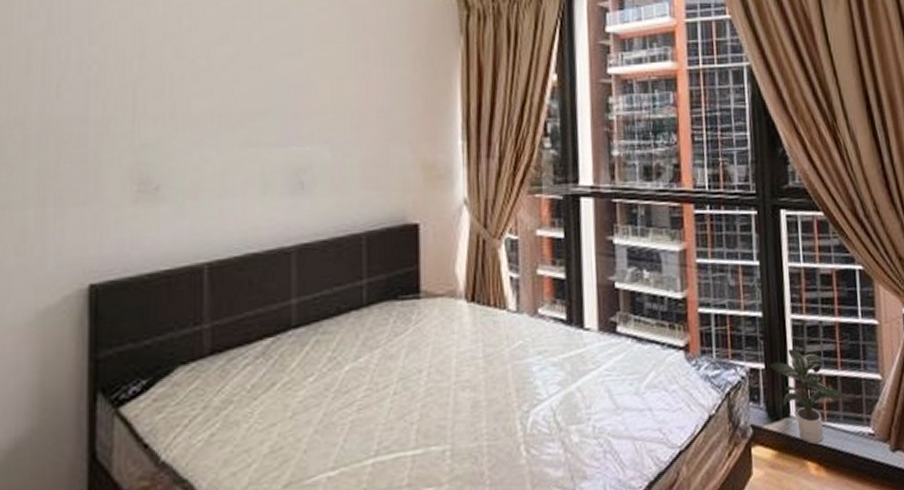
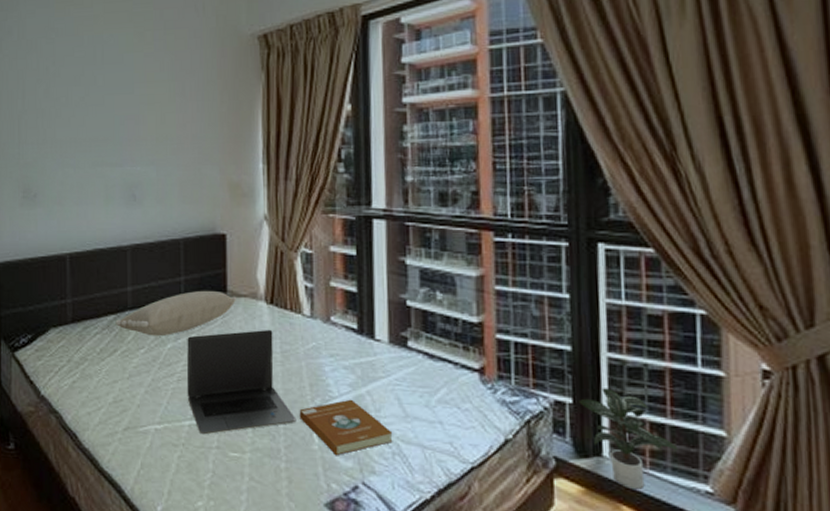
pillow: none [274,292,433,359] -> present [115,290,237,337]
laptop computer: none [369,331,502,473] -> present [186,329,297,435]
book: none [505,399,604,467] -> present [299,399,393,456]

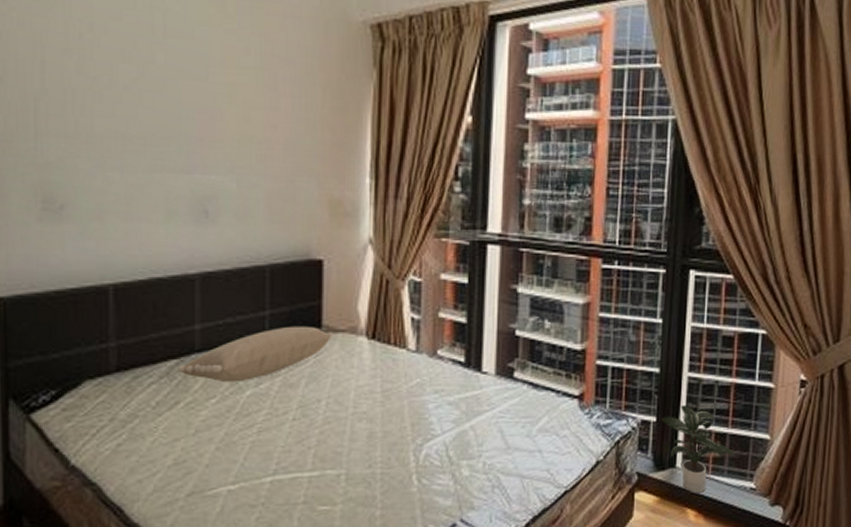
laptop computer: present [186,329,297,435] -> none [269,367,395,491]
book: present [299,399,393,456] -> none [398,436,494,496]

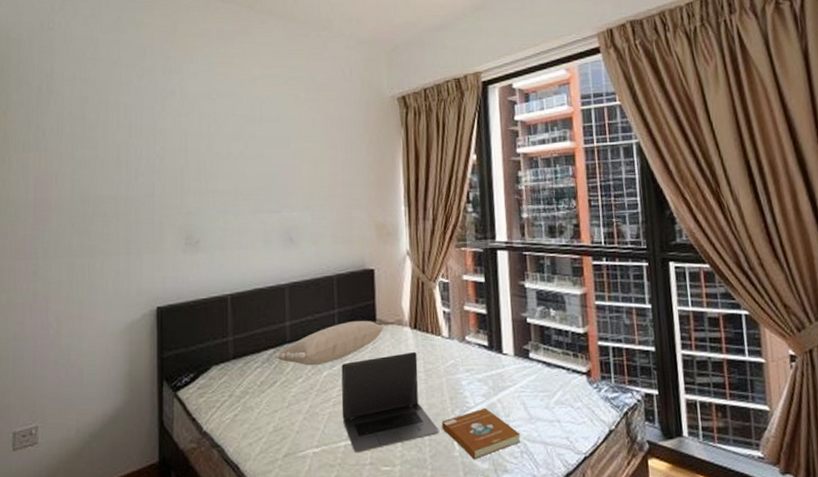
laptop computer: none [269,367,395,491] -> present [341,351,440,453]
book: none [398,436,494,496] -> present [442,408,521,460]
potted plant: present [661,405,734,493] -> none [663,379,737,461]

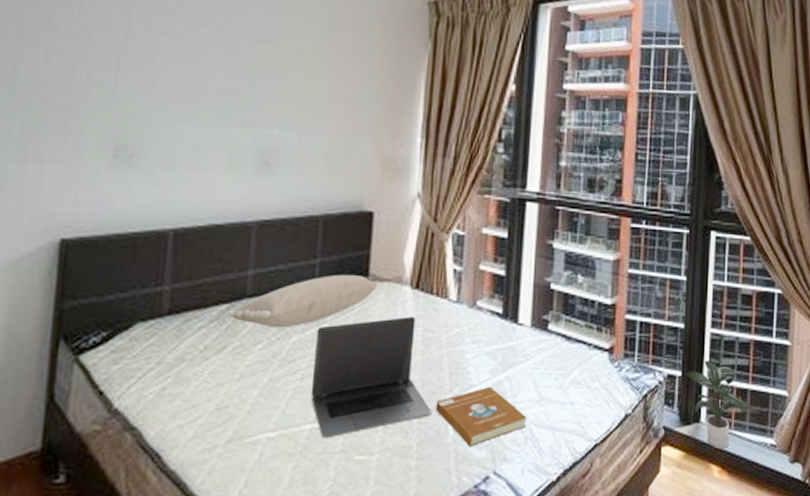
potted plant: none [663,379,737,461] -> present [686,360,755,449]

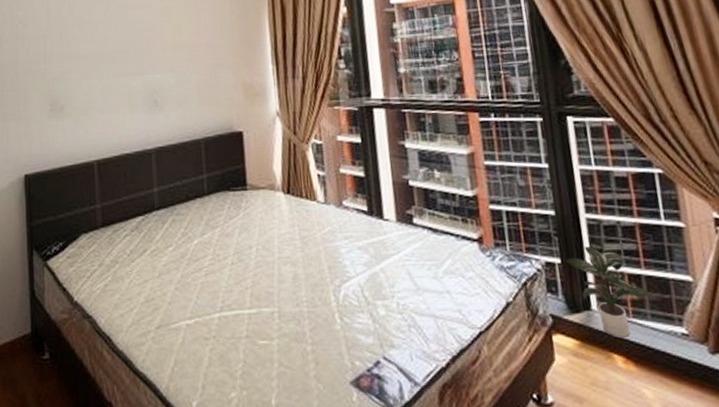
pillow: present [228,274,380,328] -> none [143,185,257,234]
laptop computer: present [310,316,433,439] -> none [212,217,319,326]
book: present [435,386,527,447] -> none [320,277,408,334]

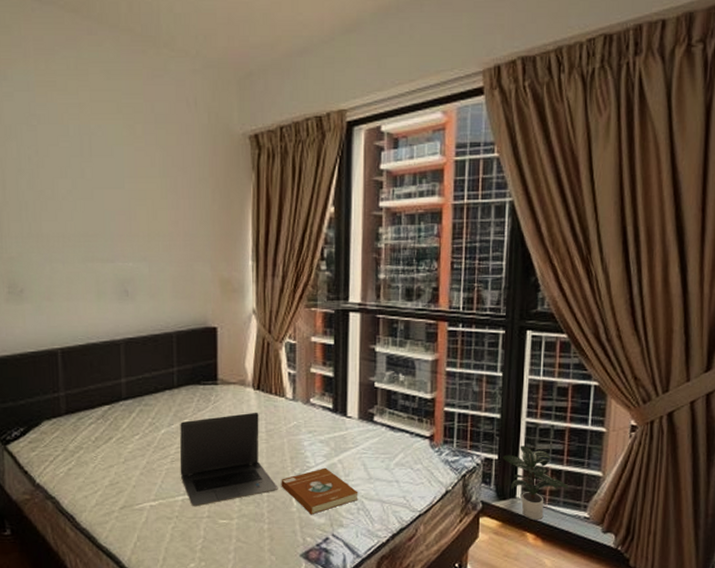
laptop computer: none [212,217,319,326] -> present [180,412,278,507]
book: none [320,277,408,334] -> present [281,467,358,515]

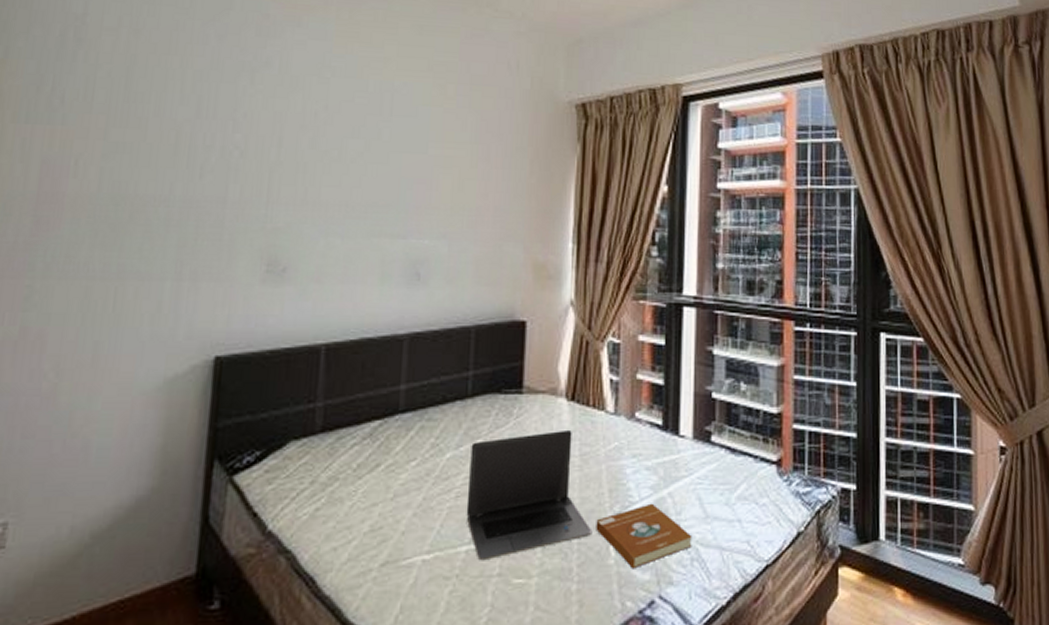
potted plant: present [502,446,569,520] -> none [861,472,939,569]

